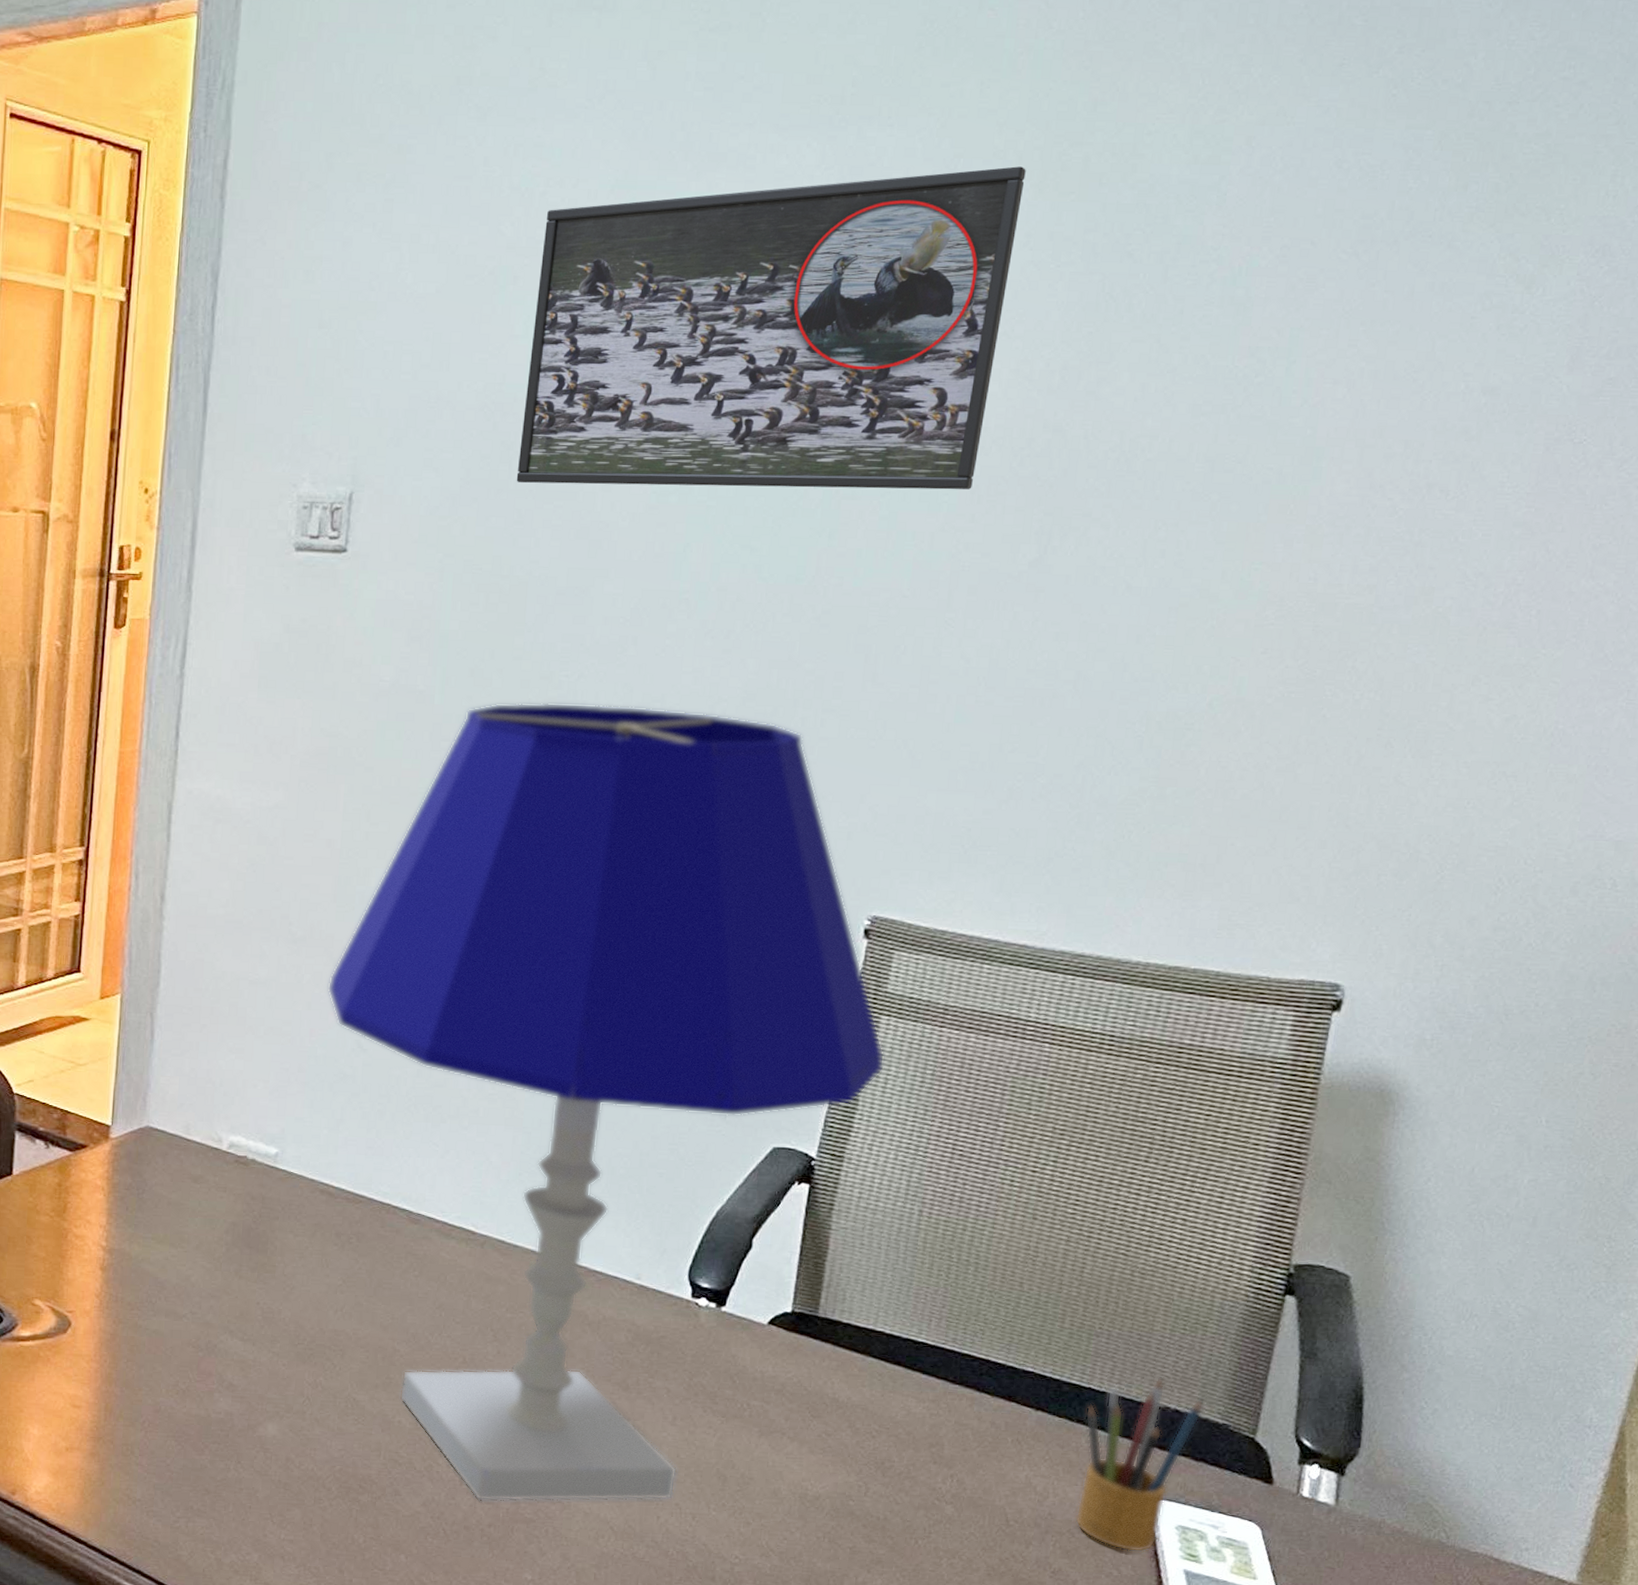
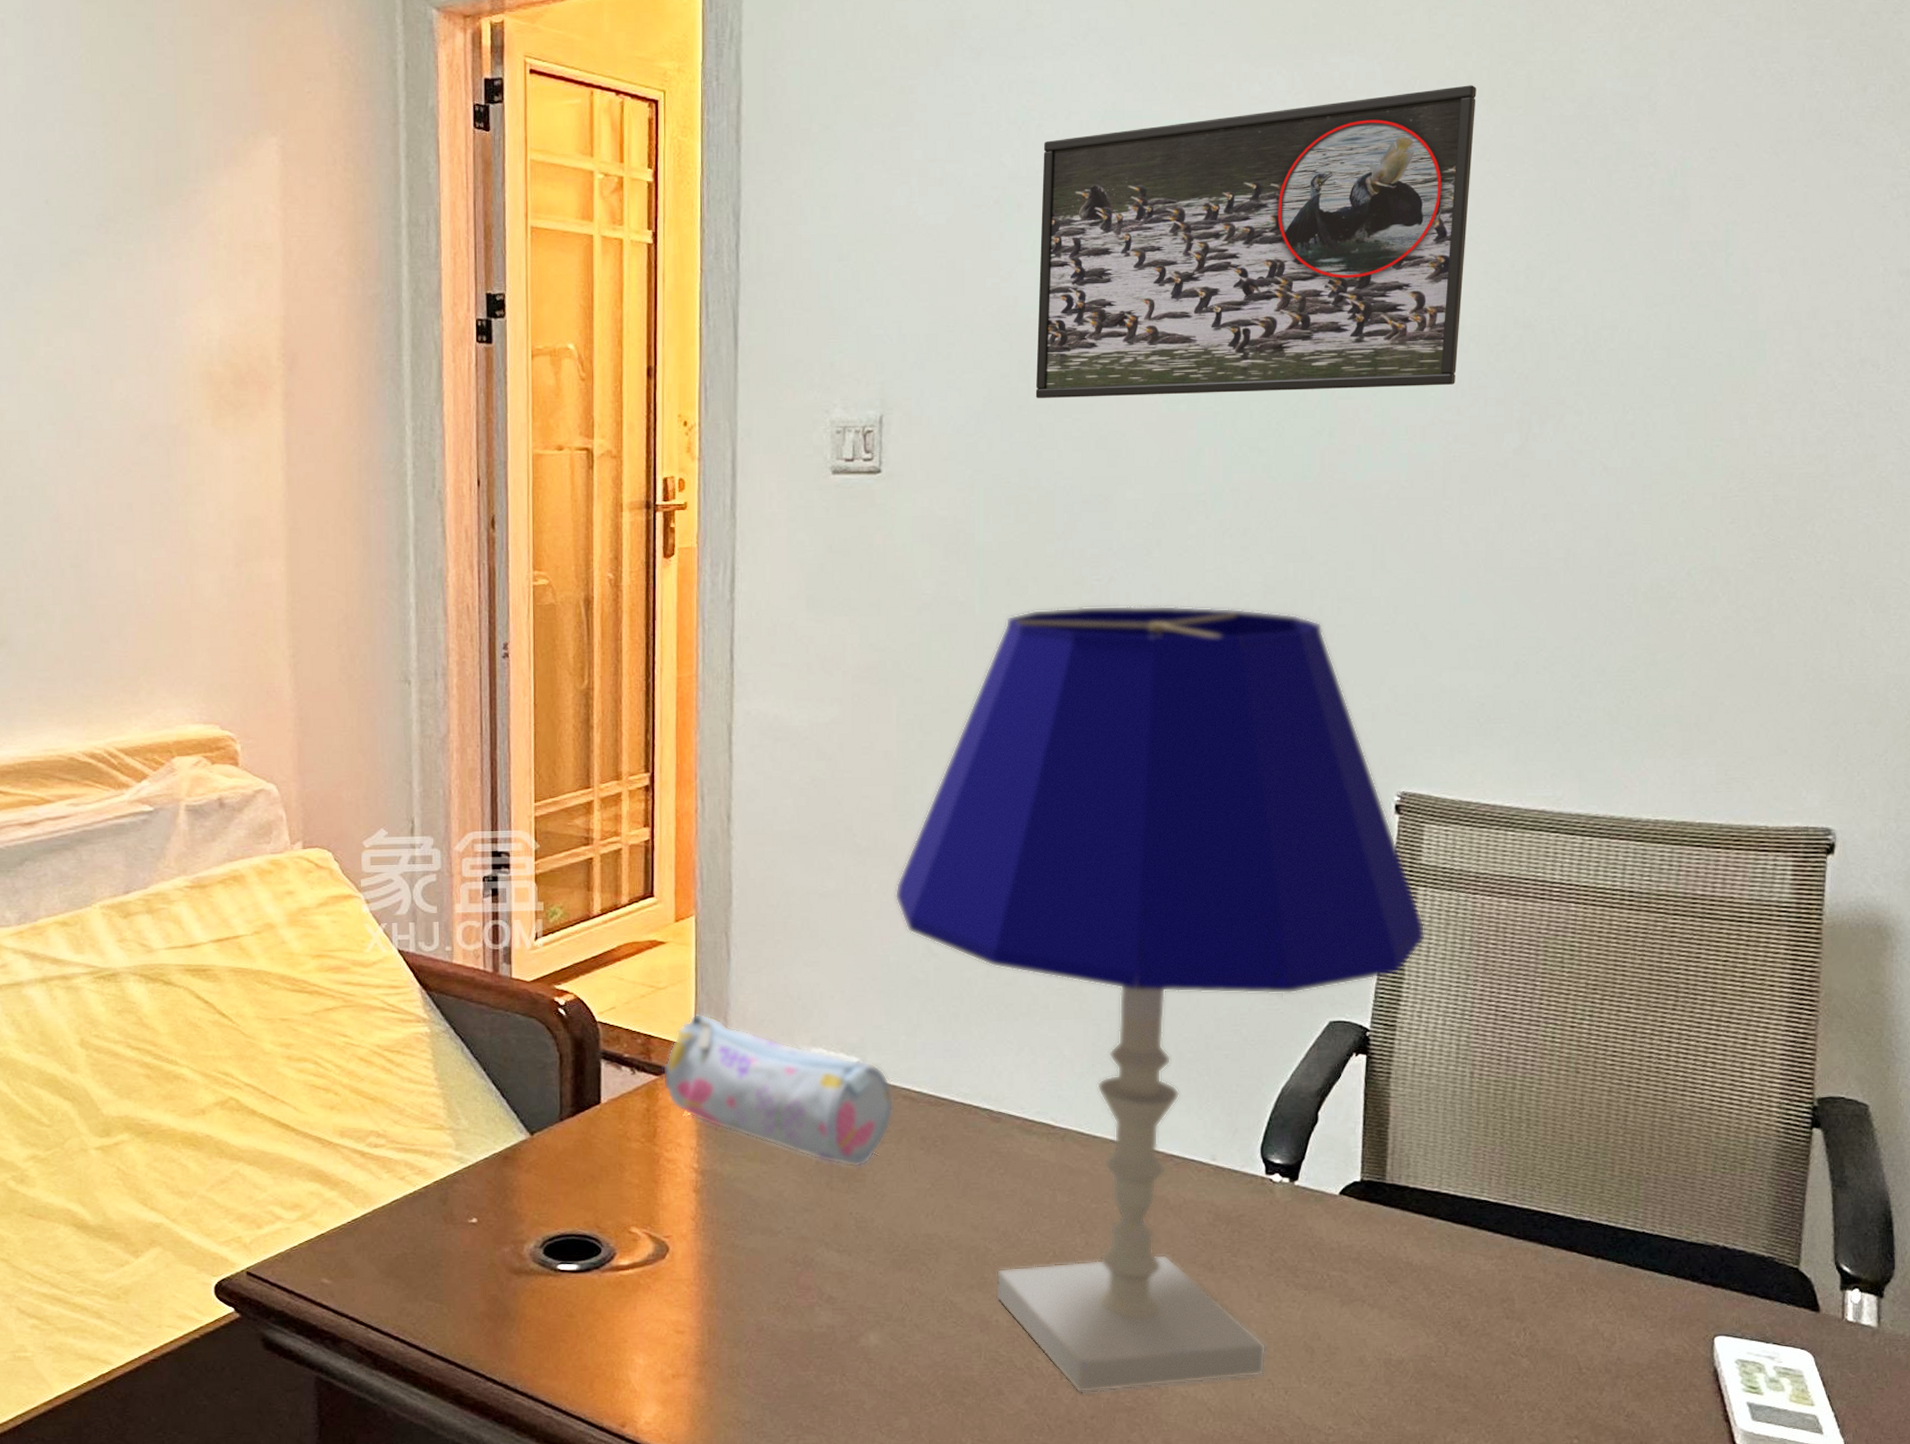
pencil case: none [76,1092,311,1258] -> present [662,1013,894,1168]
pencil box: present [1075,1377,1204,1553] -> none [1642,1216,1749,1389]

